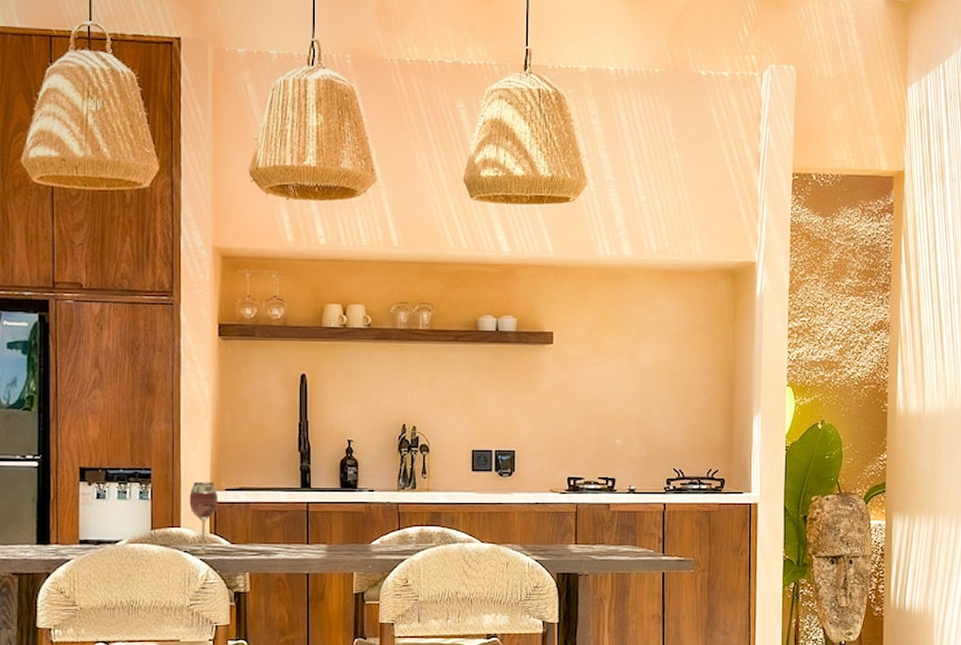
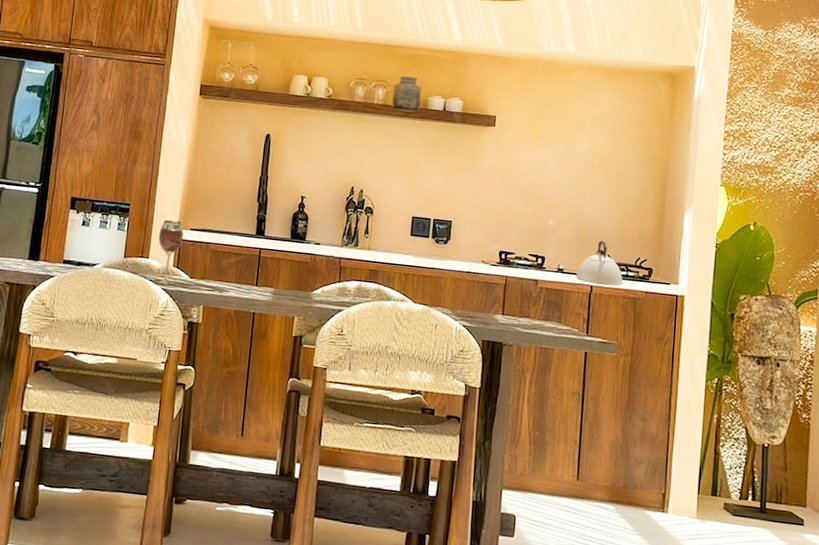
jar: none [439,295,470,335] -> present [391,75,422,112]
kettle: none [648,455,696,502] -> present [576,240,623,286]

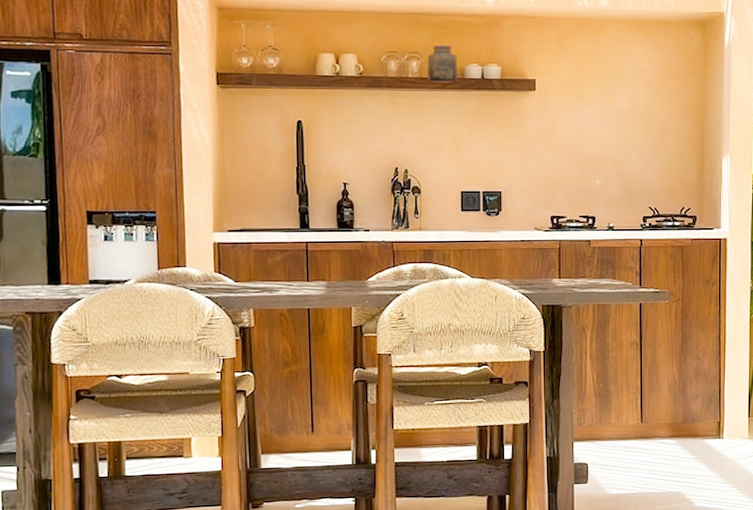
wineglass: present [155,219,184,286] -> none [193,223,221,293]
kettle: present [576,240,623,286] -> none [626,194,670,238]

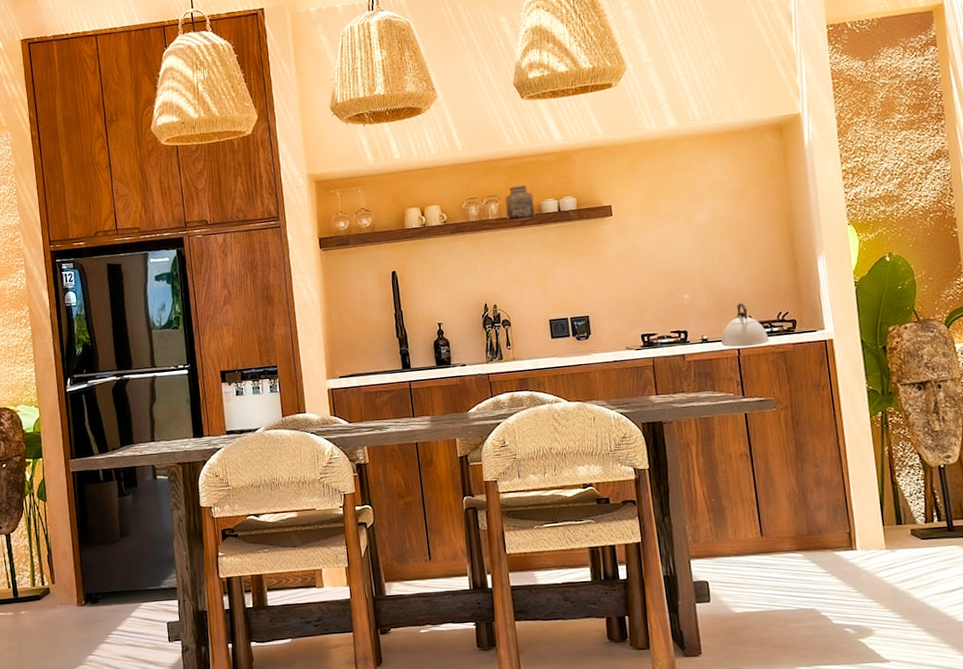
kettle: none [626,194,670,238] -> present [721,303,770,347]

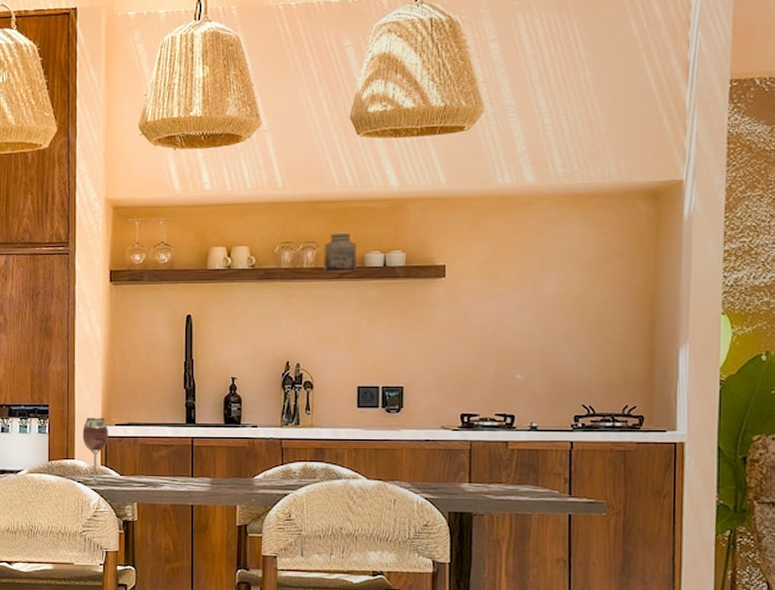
wineglass: none [310,372,337,435] -> present [82,417,108,485]
kettle: present [721,303,770,347] -> none [553,390,609,441]

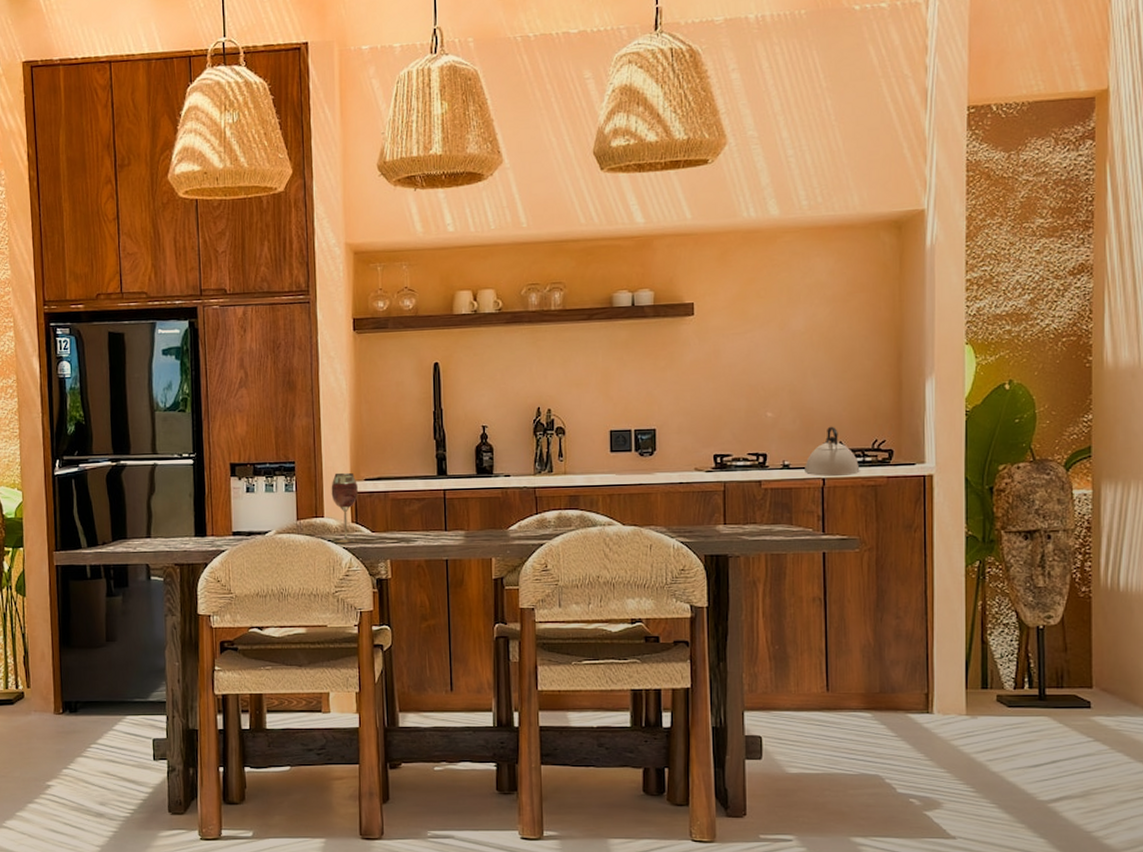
jar: present [324,232,356,273] -> none [571,272,604,314]
kettle: none [553,390,609,441] -> present [805,426,860,477]

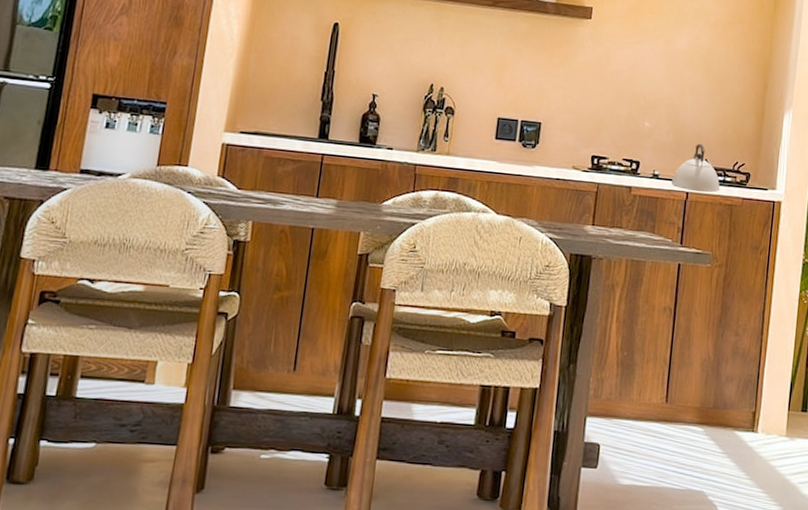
wineglass: present [331,472,358,544] -> none [194,120,232,199]

